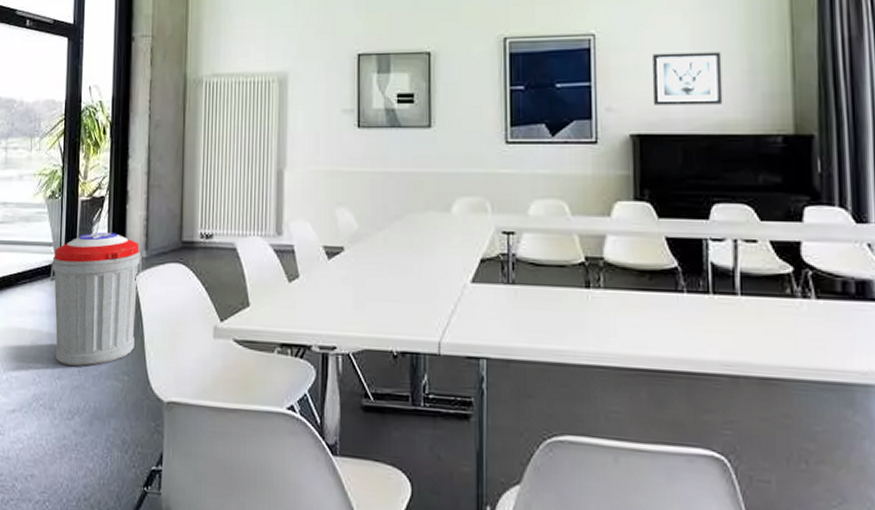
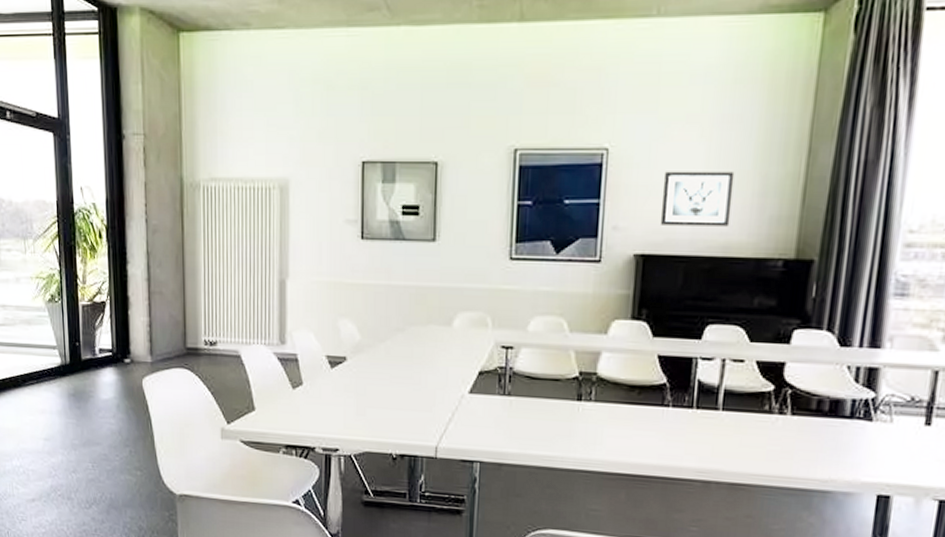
trash can: present [50,232,142,366] -> none [57,337,147,462]

